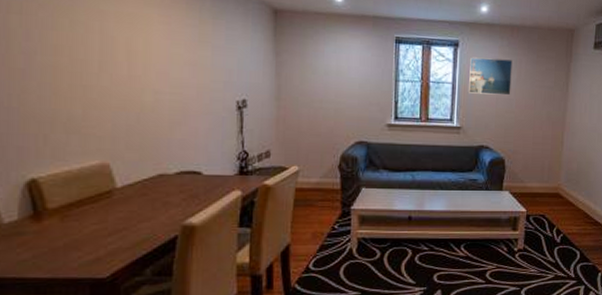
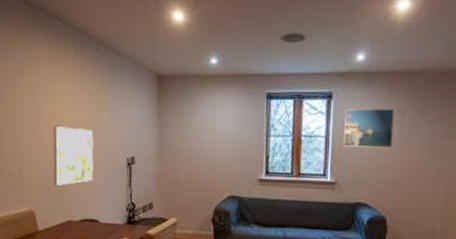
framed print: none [134,61,193,133] -> present [53,126,94,186]

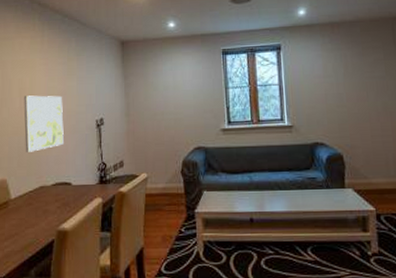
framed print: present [342,108,394,148] -> none [294,55,340,92]

